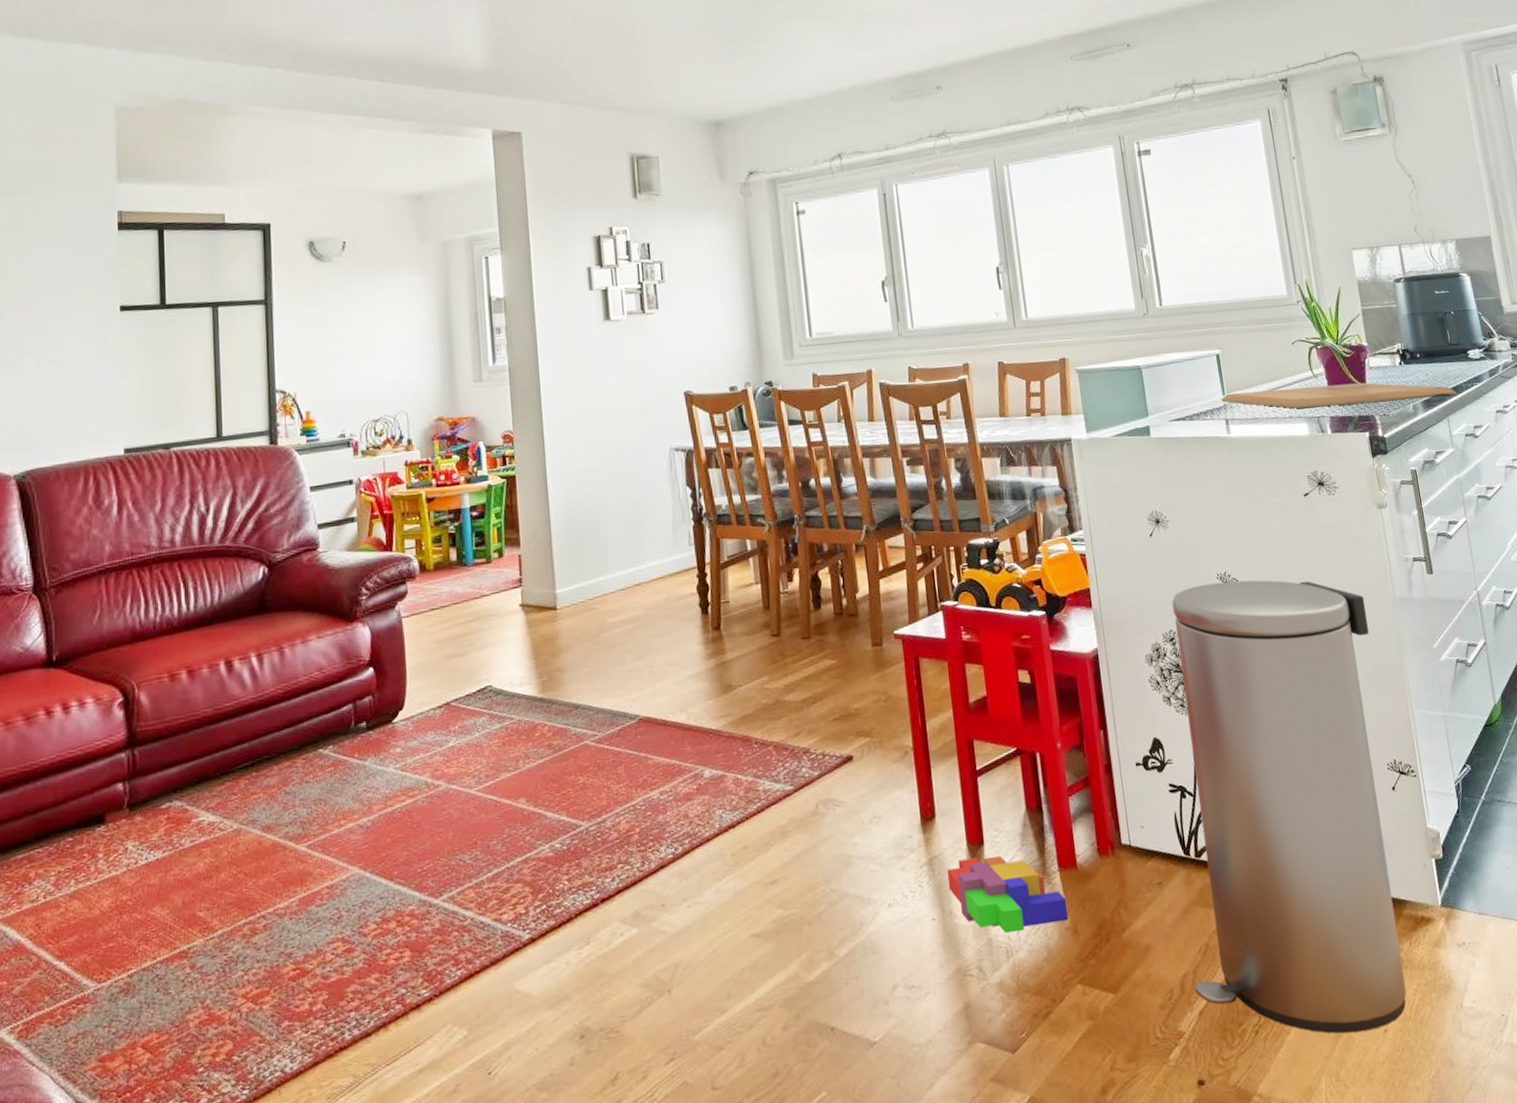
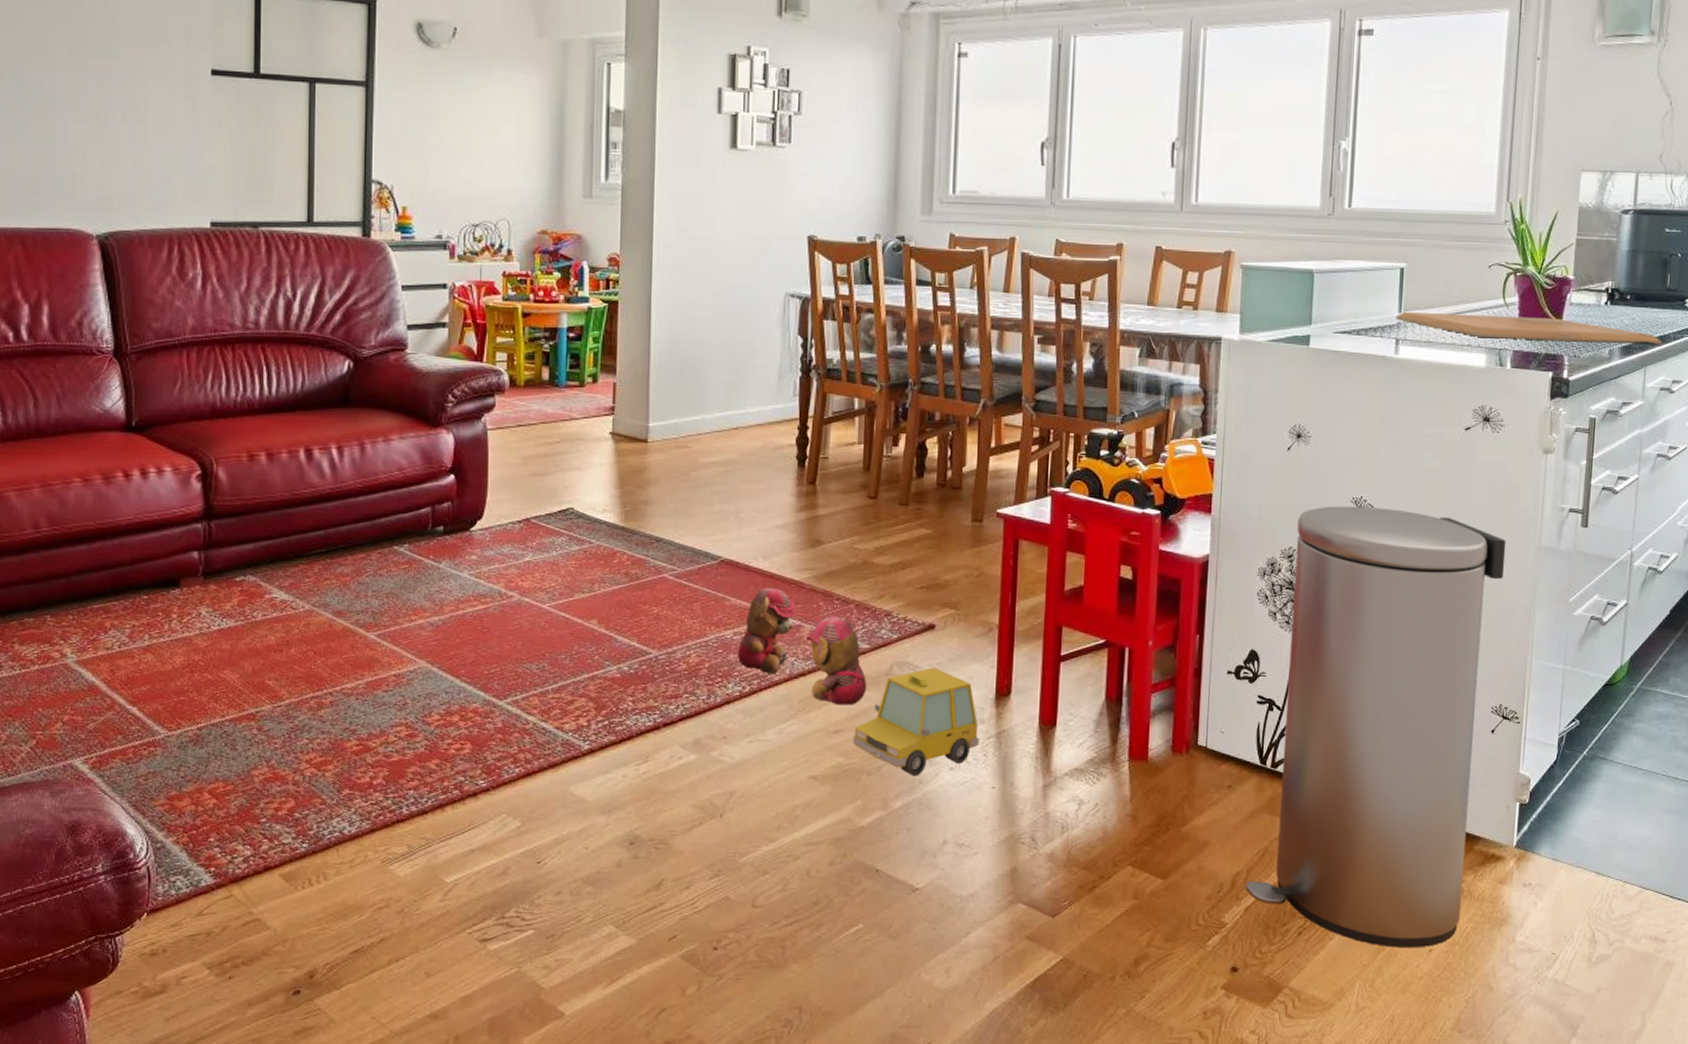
stuffed animal: none [666,740,797,854] -> present [738,587,867,705]
toy car: none [789,800,913,919] -> present [853,667,979,776]
toy blocks: present [946,855,1069,933] -> none [1013,737,1132,811]

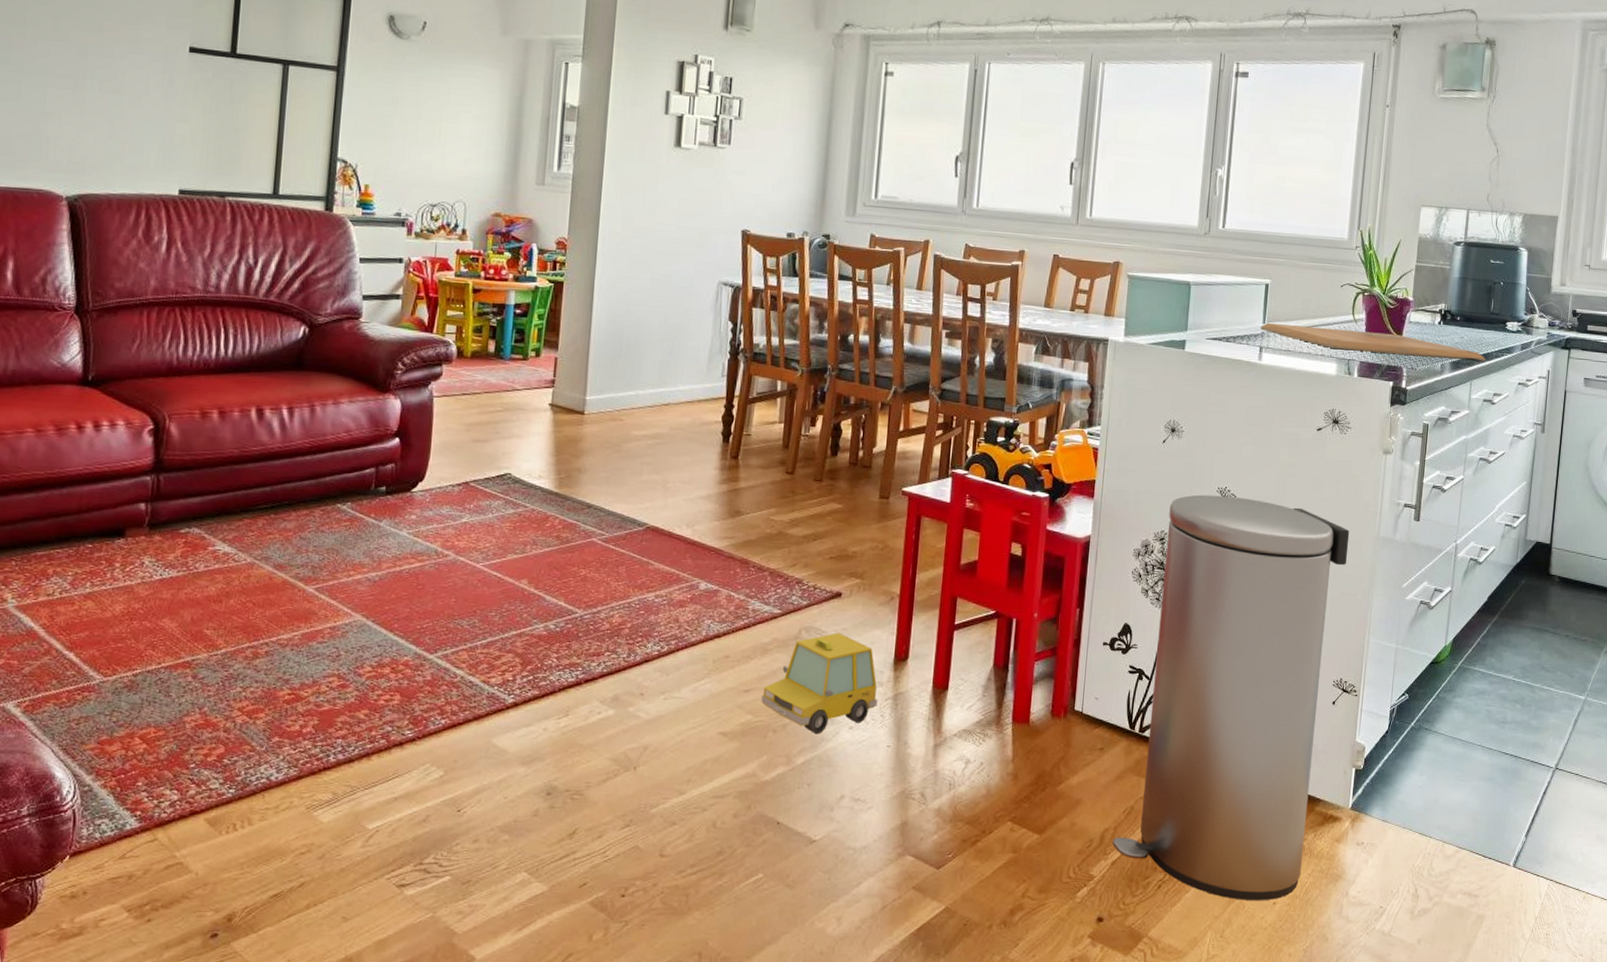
stuffed animal: present [738,587,867,705] -> none [658,554,777,666]

